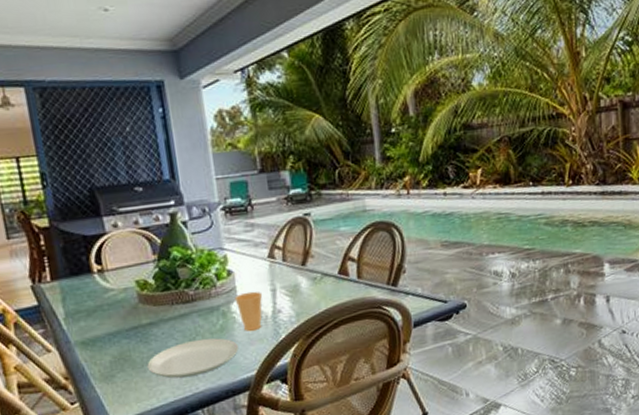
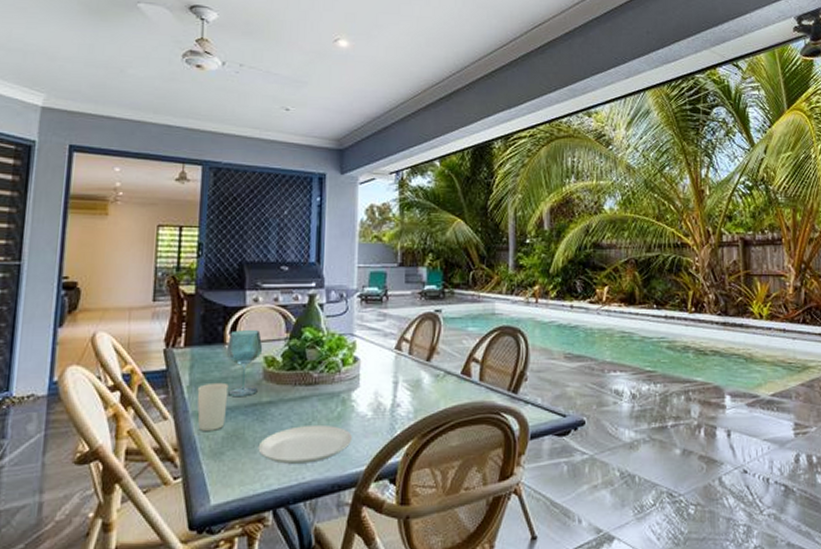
cup: none [74,310,110,359] -> present [197,382,229,432]
wine glass: none [94,255,136,323] -> present [226,329,263,398]
cup: present [234,291,263,331] -> none [356,381,385,422]

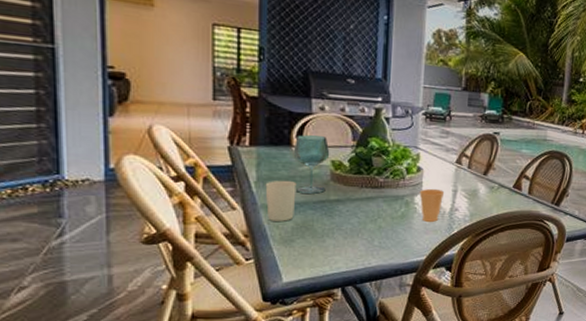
plate: present [258,424,352,464] -> none [327,221,414,252]
cup: none [356,381,385,422] -> present [419,188,445,222]

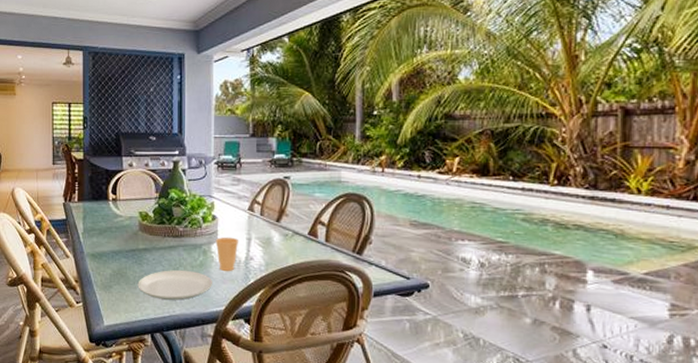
cup: present [265,180,297,223] -> none [89,231,113,270]
wine glass: present [293,134,330,195] -> none [109,189,138,244]
plate: none [327,221,414,252] -> present [137,269,212,301]

